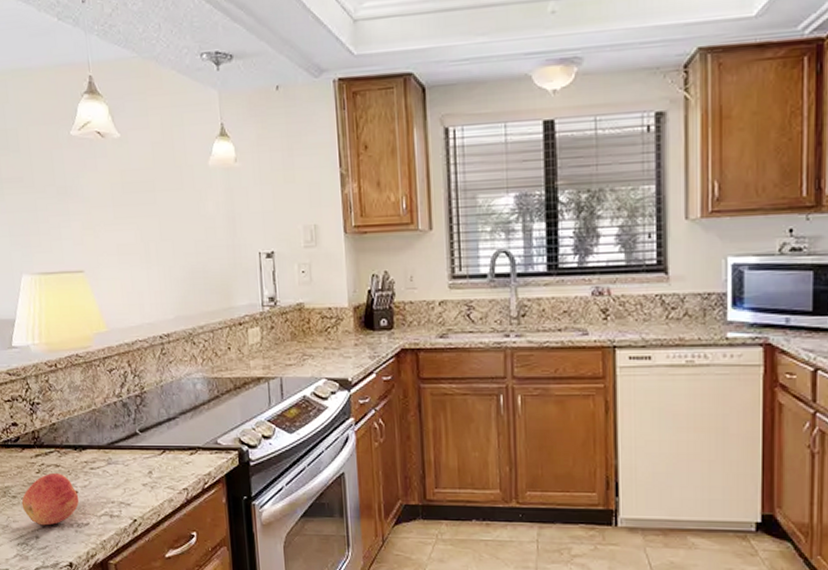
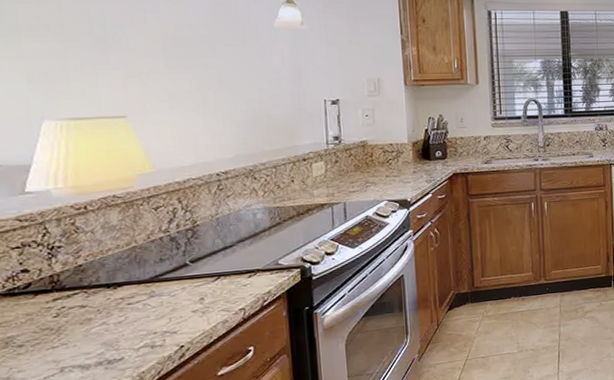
apple: present [21,473,79,526] -> none [30,314,112,370]

